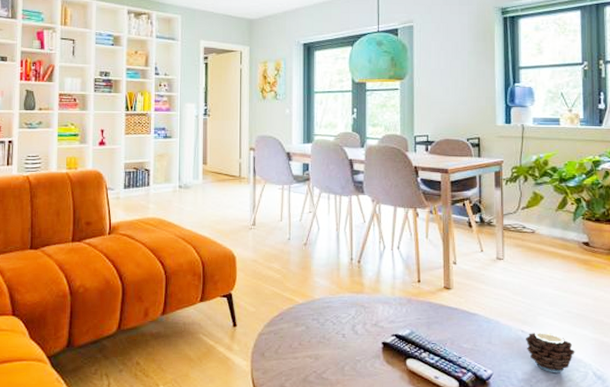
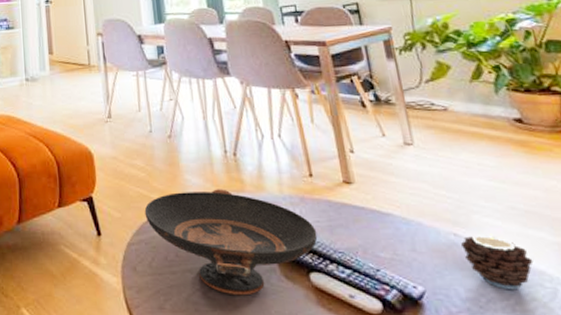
decorative bowl: none [276,290,417,377] -> present [144,189,318,296]

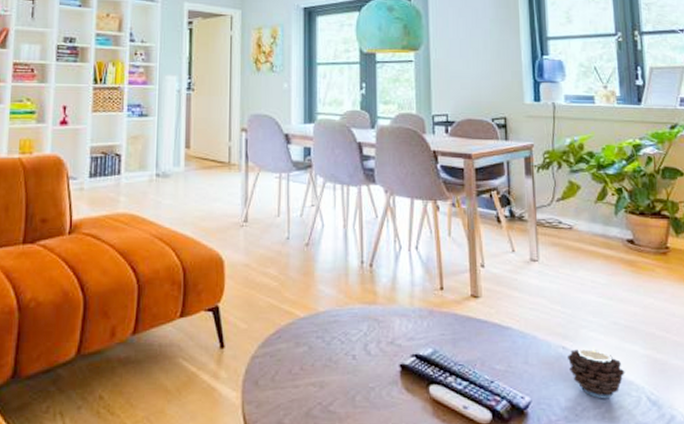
decorative bowl: present [144,189,318,296] -> none [273,300,441,409]

